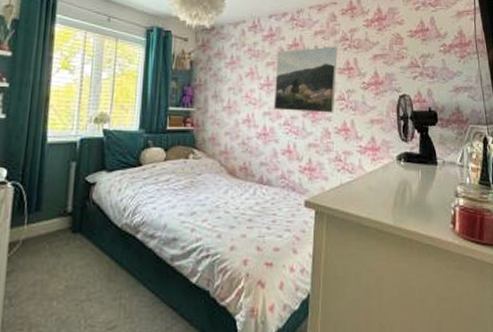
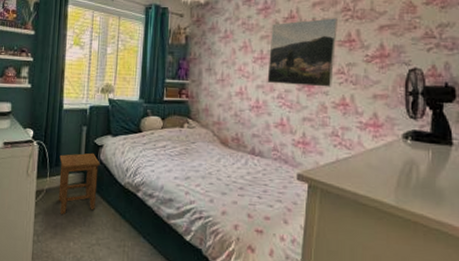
stool: none [38,192,92,268] -> present [58,152,100,214]

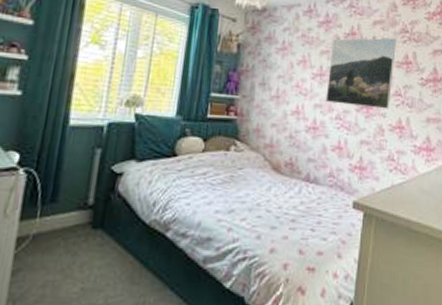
stool: present [58,152,100,214] -> none [51,183,117,268]

